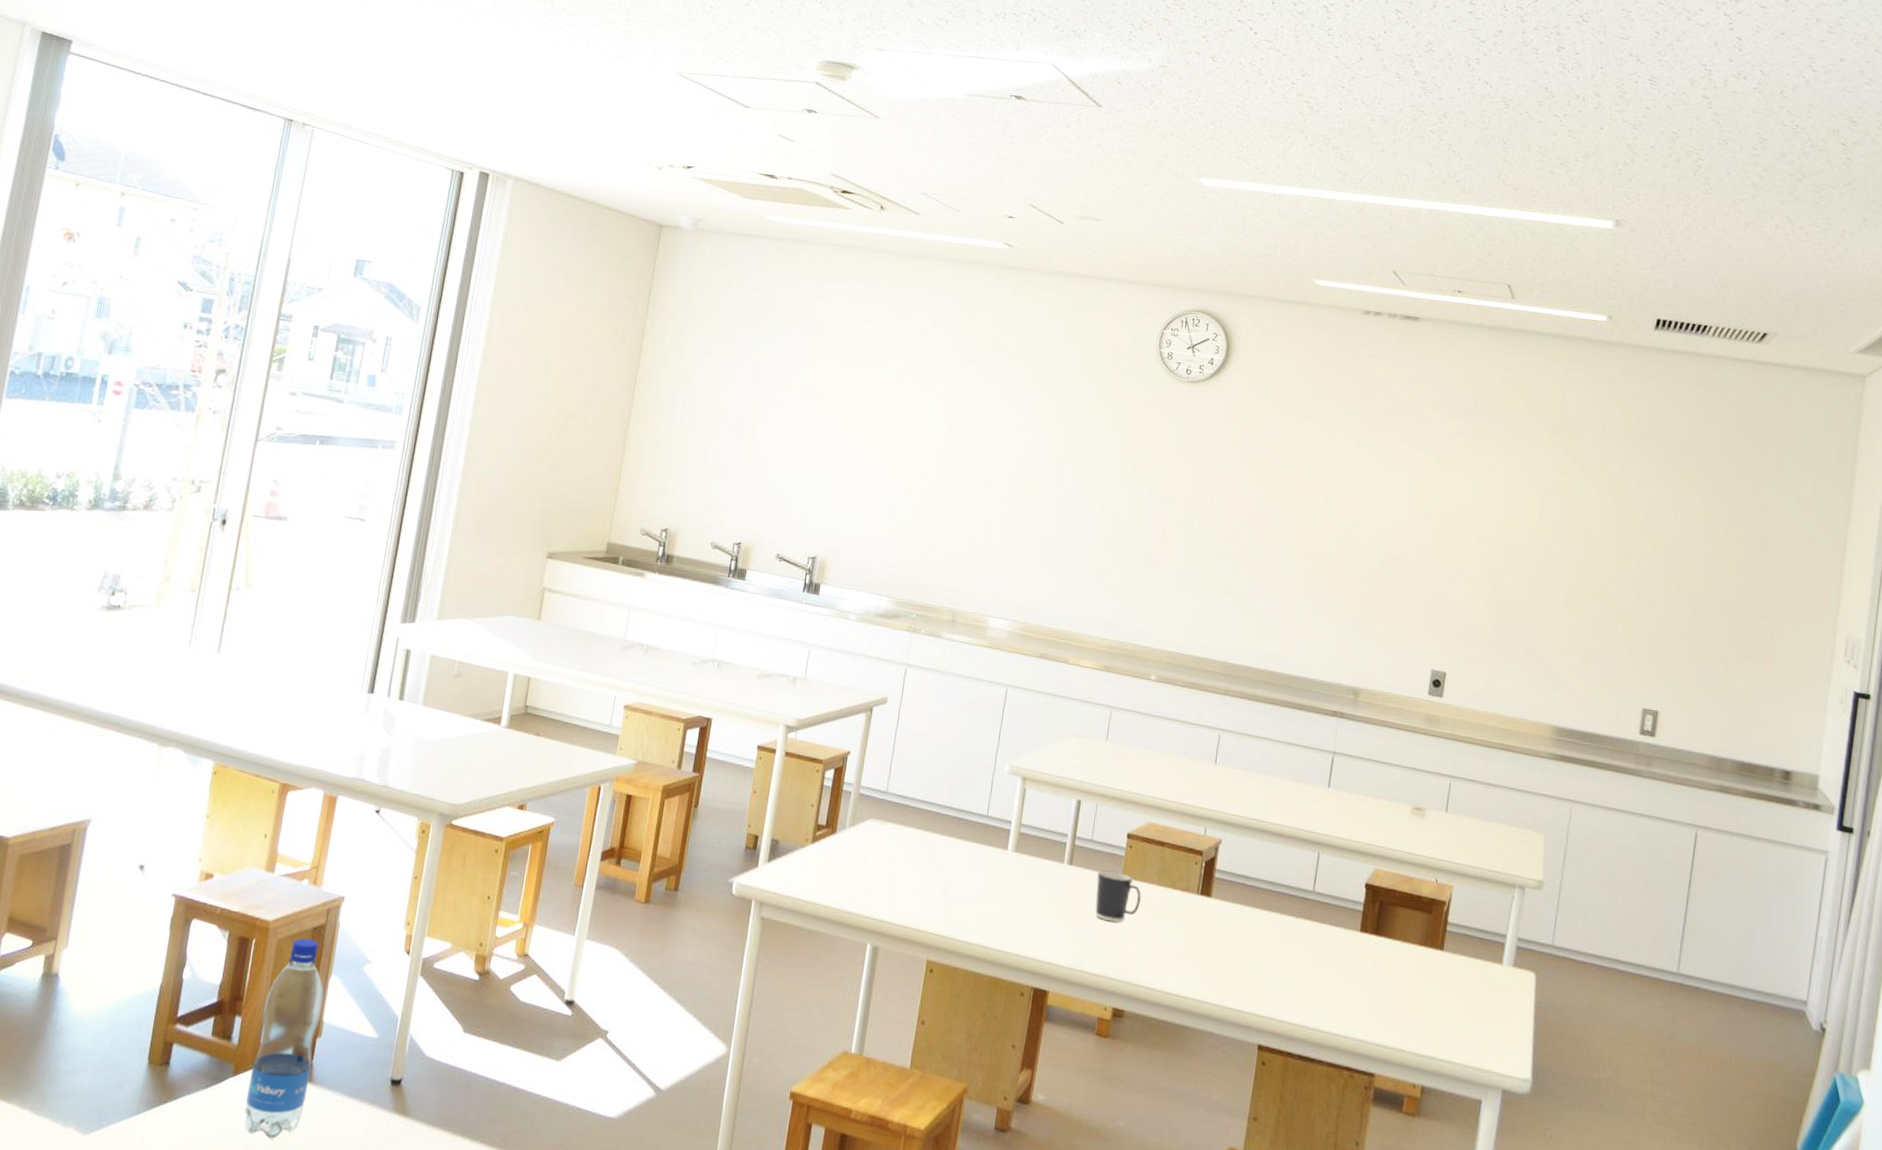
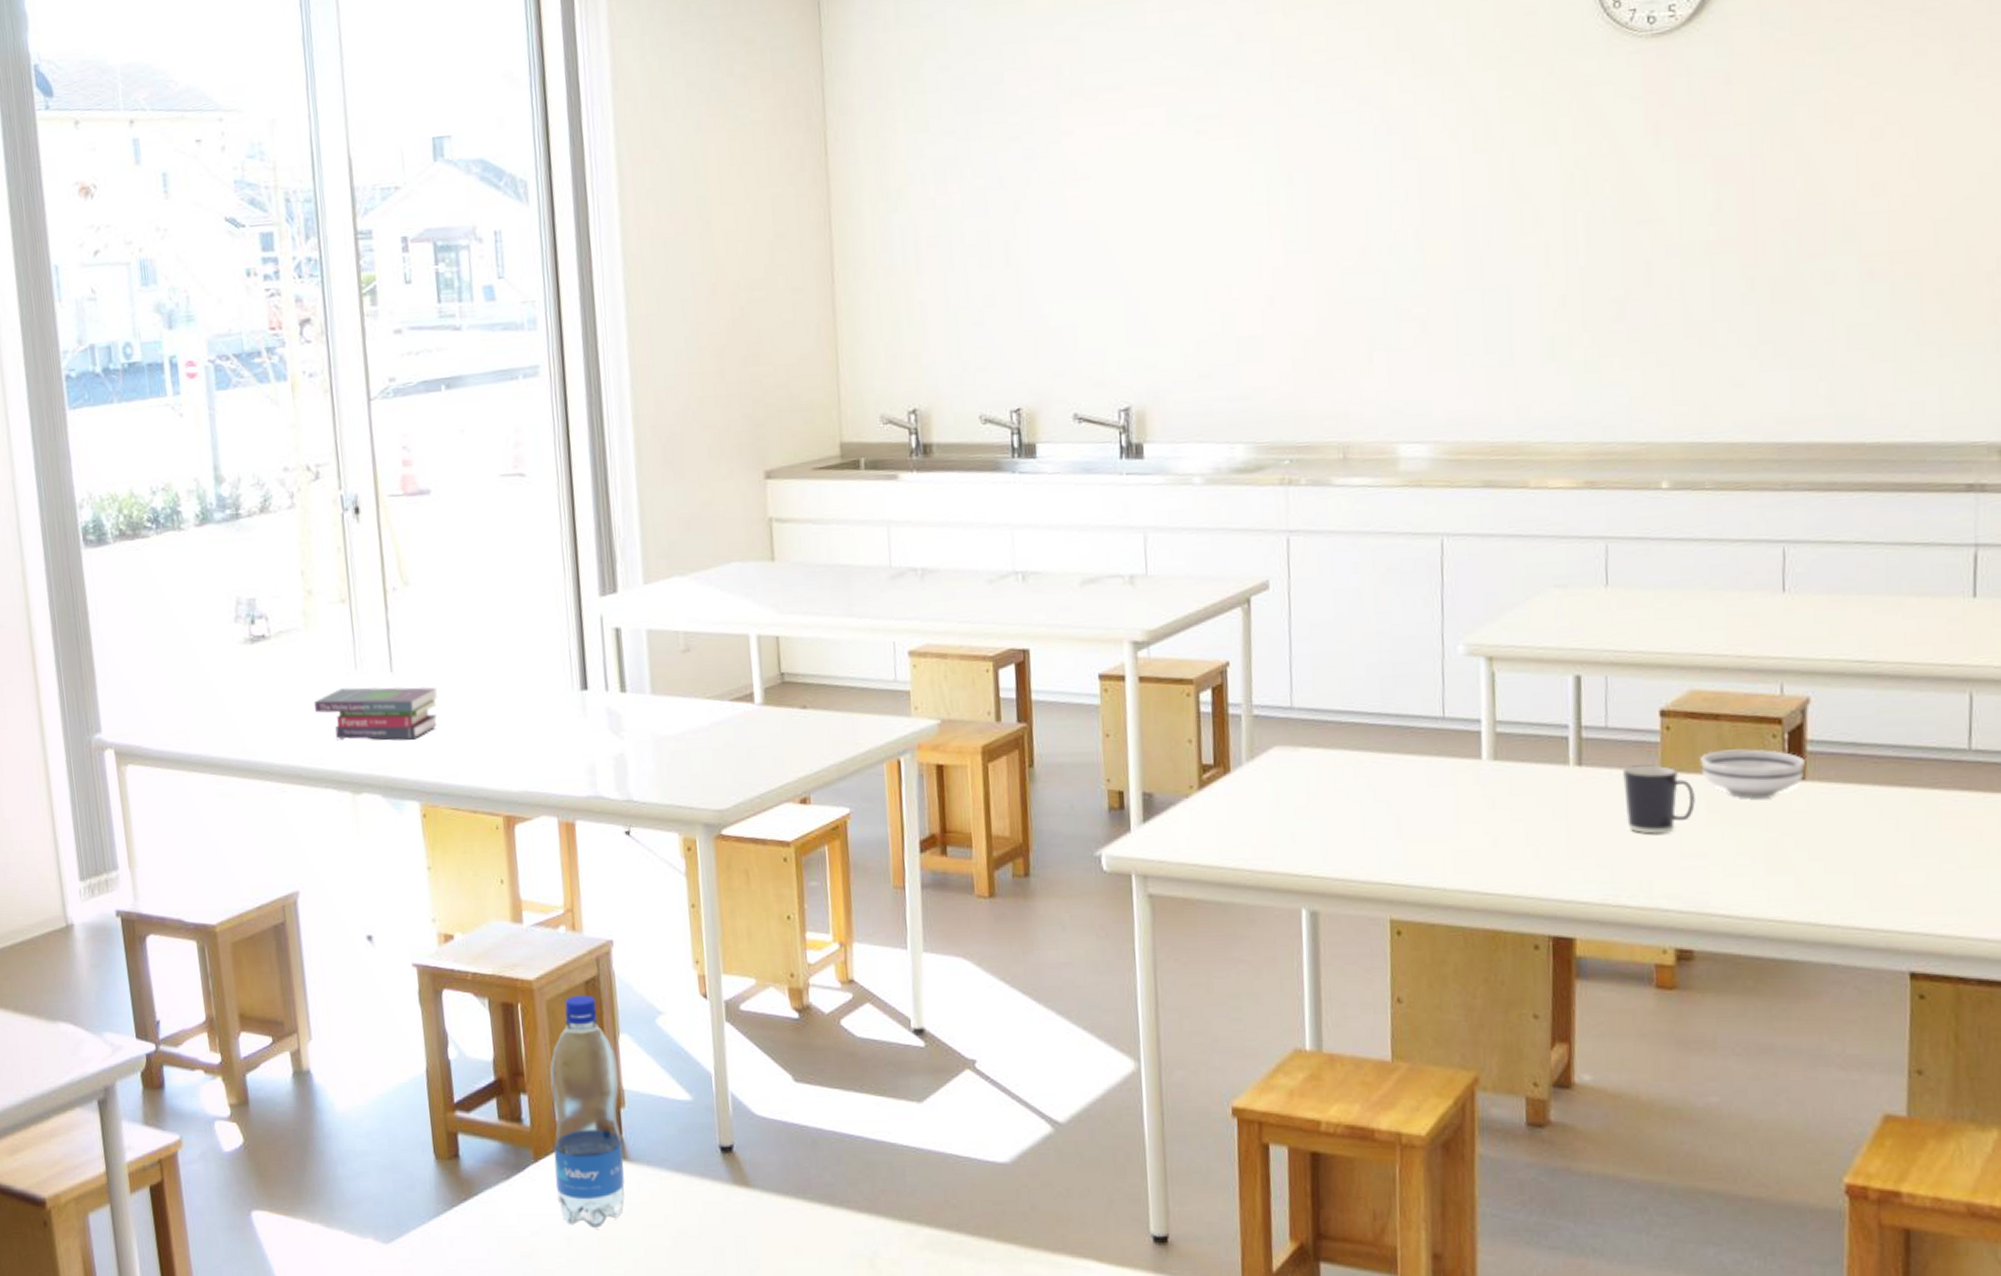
books: none [146,659,252,710] -> present [314,687,438,740]
bowl: none [1147,867,1214,906] -> present [1700,749,1807,798]

